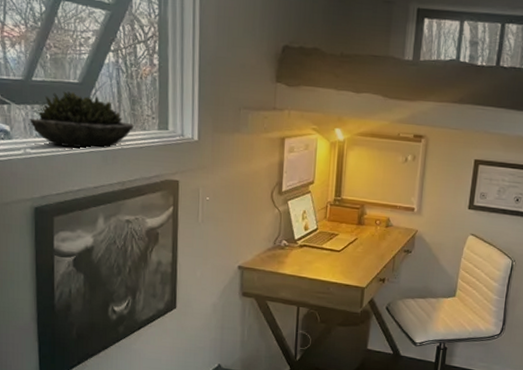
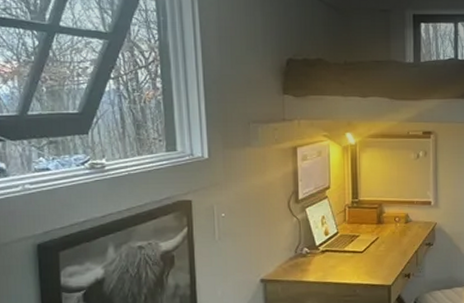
succulent plant: present [28,91,134,149] -> none [26,122,140,179]

